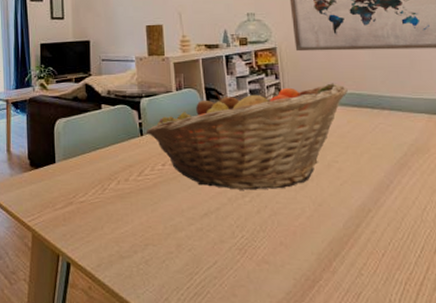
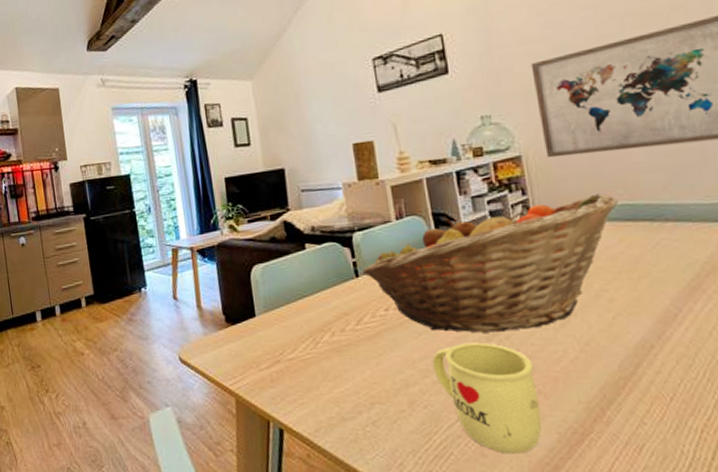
mug: none [197,197,282,295] -> present [432,342,542,454]

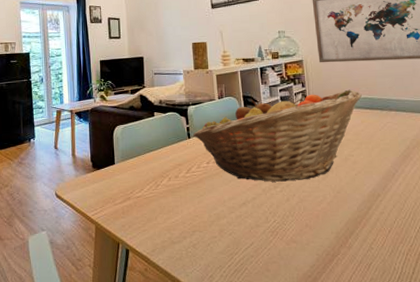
mug: present [432,342,542,454] -> none [237,188,307,269]

